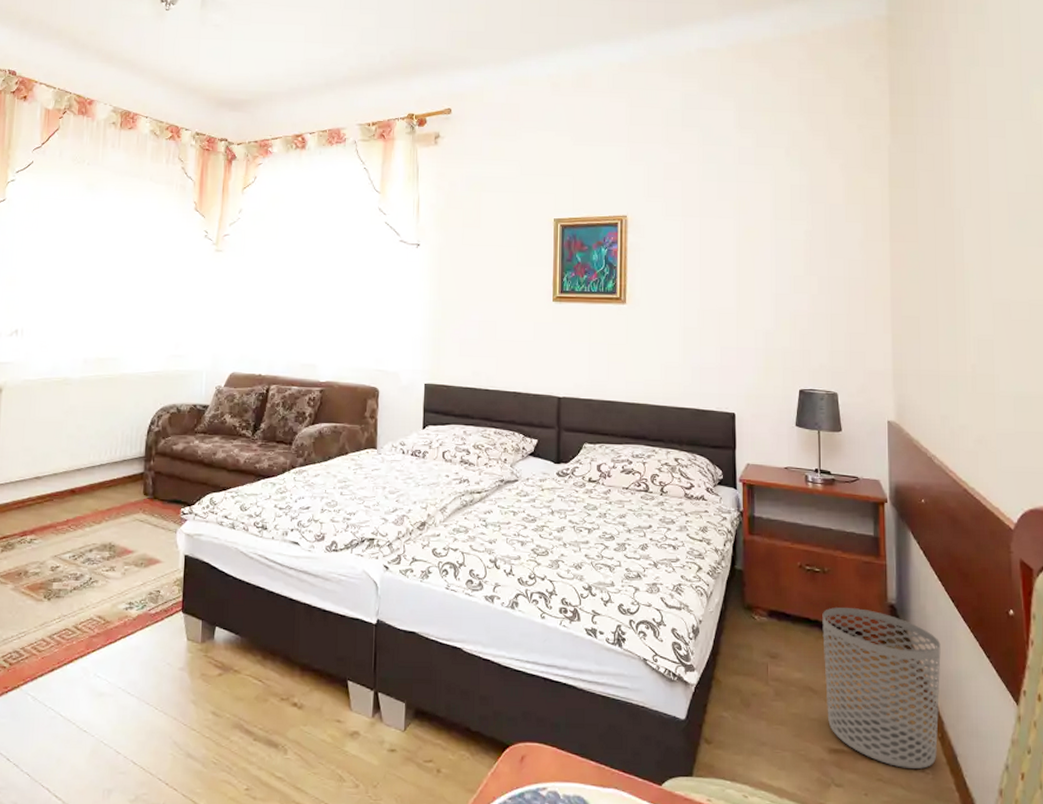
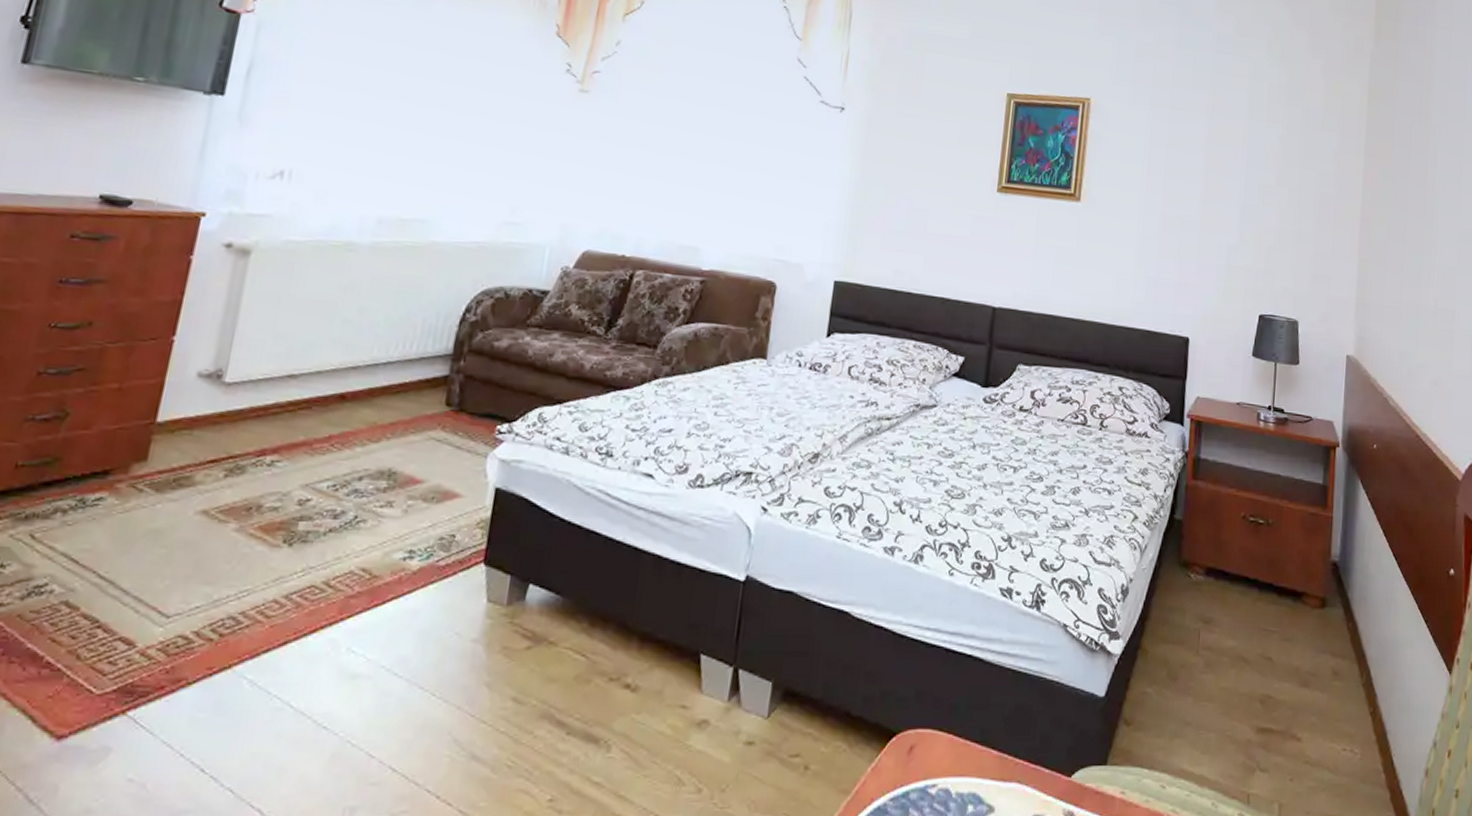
waste bin: present [822,607,941,769] -> none [1258,565,1380,748]

